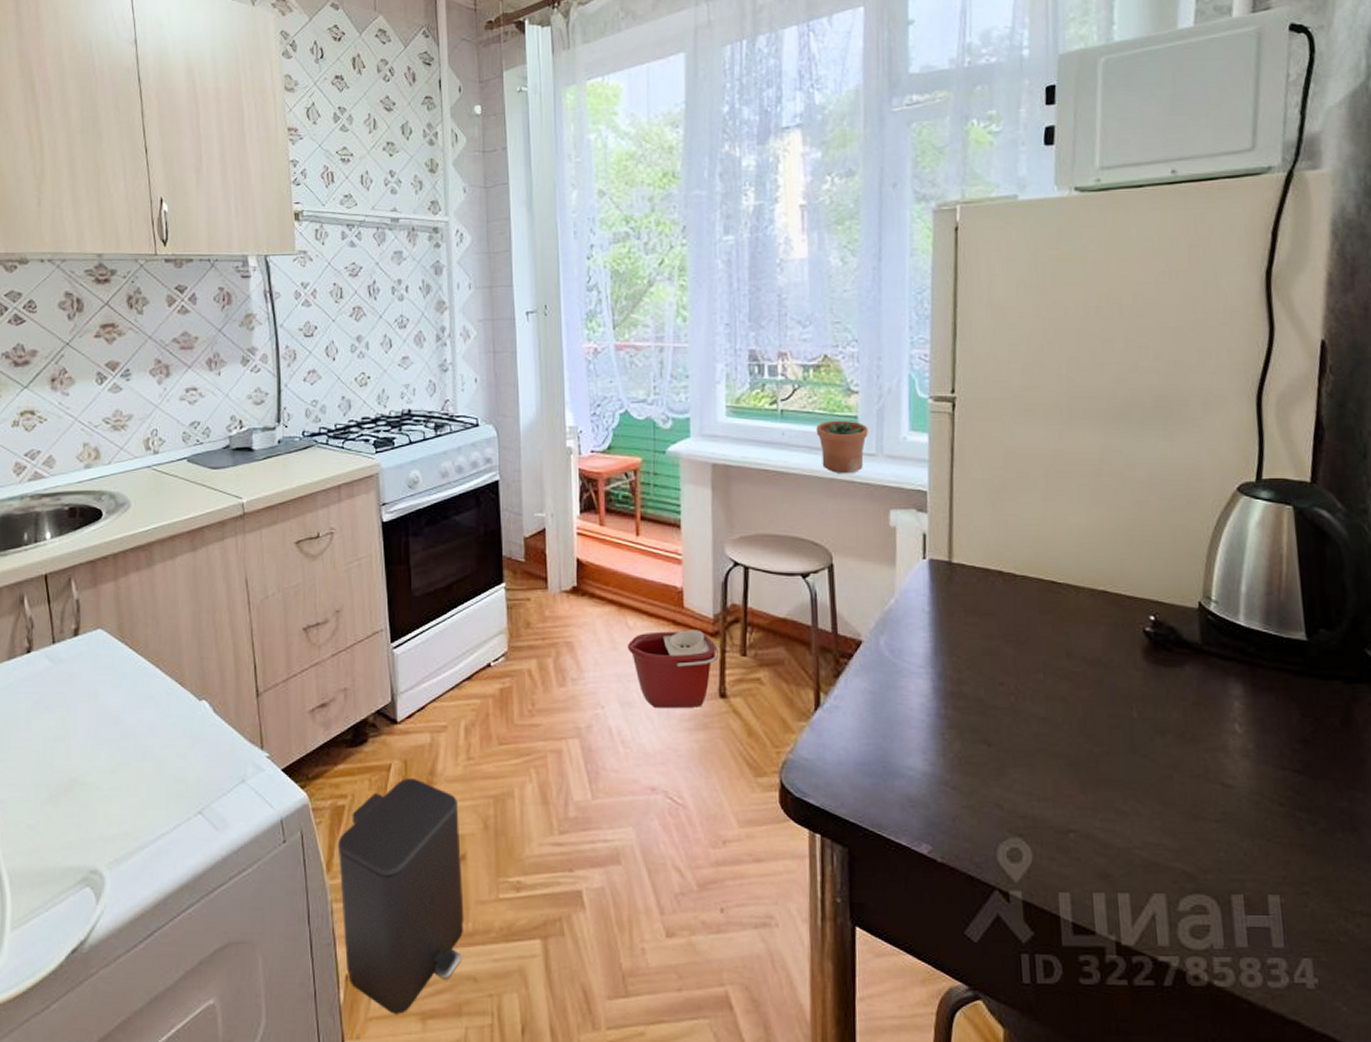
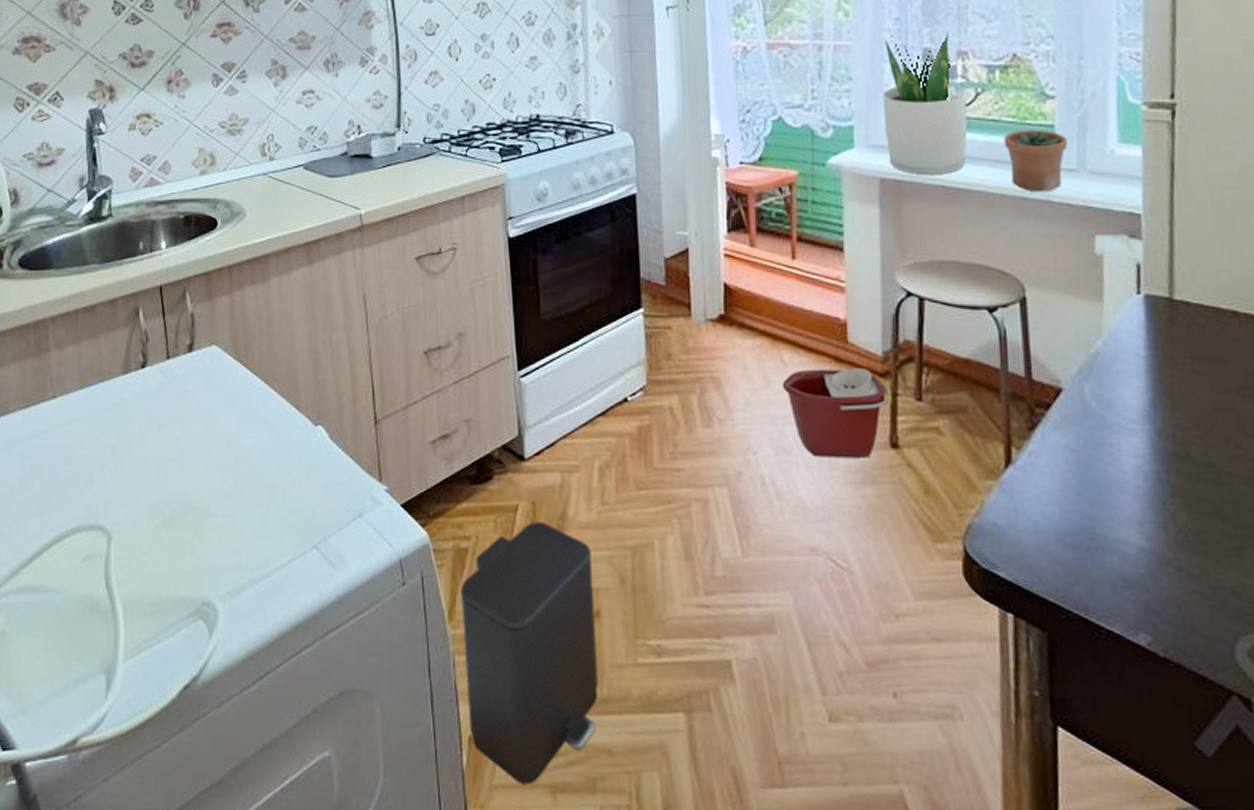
planter: none [715,332,786,461] -> present [882,28,968,176]

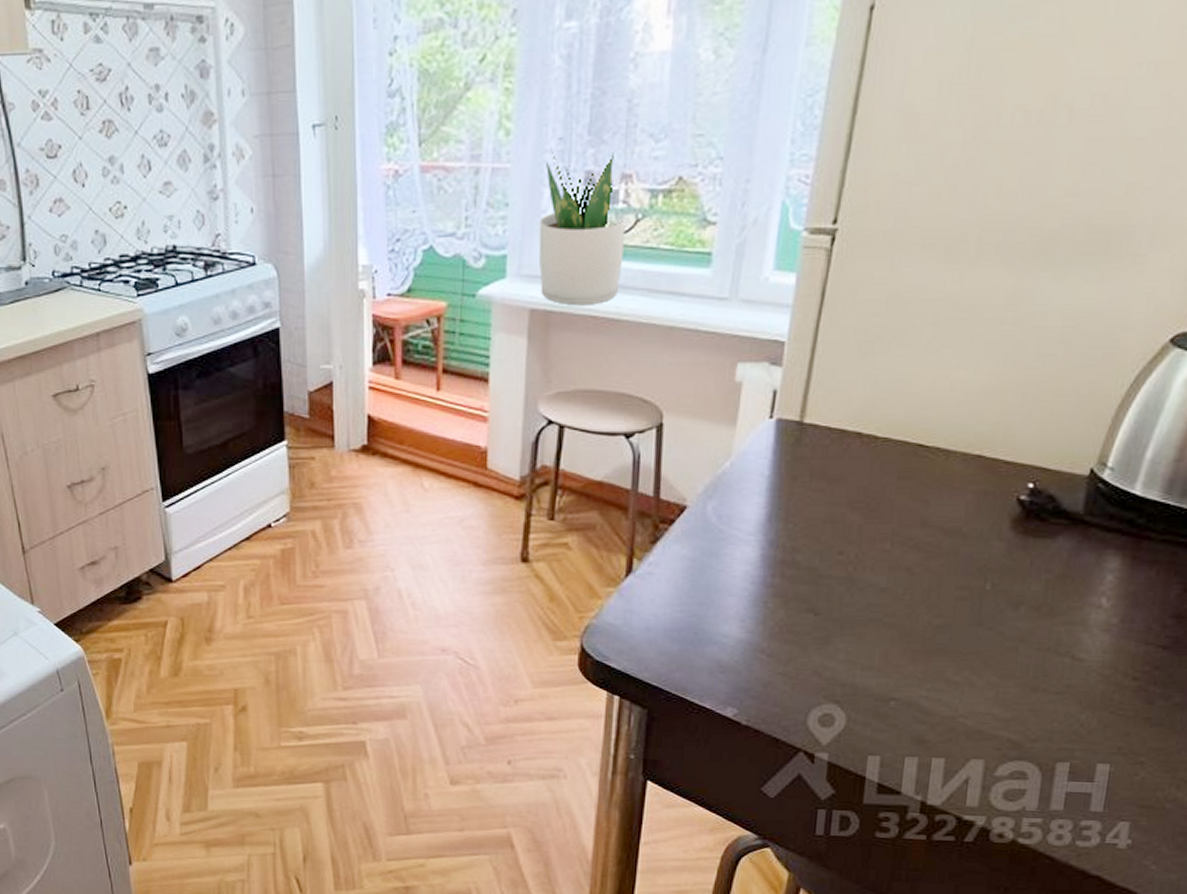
pedal bin: present [460,522,599,784] -> none [115,635,246,842]
bucket: present [782,368,889,458] -> none [421,492,523,572]
planter: present [1004,129,1068,193] -> none [659,257,723,322]

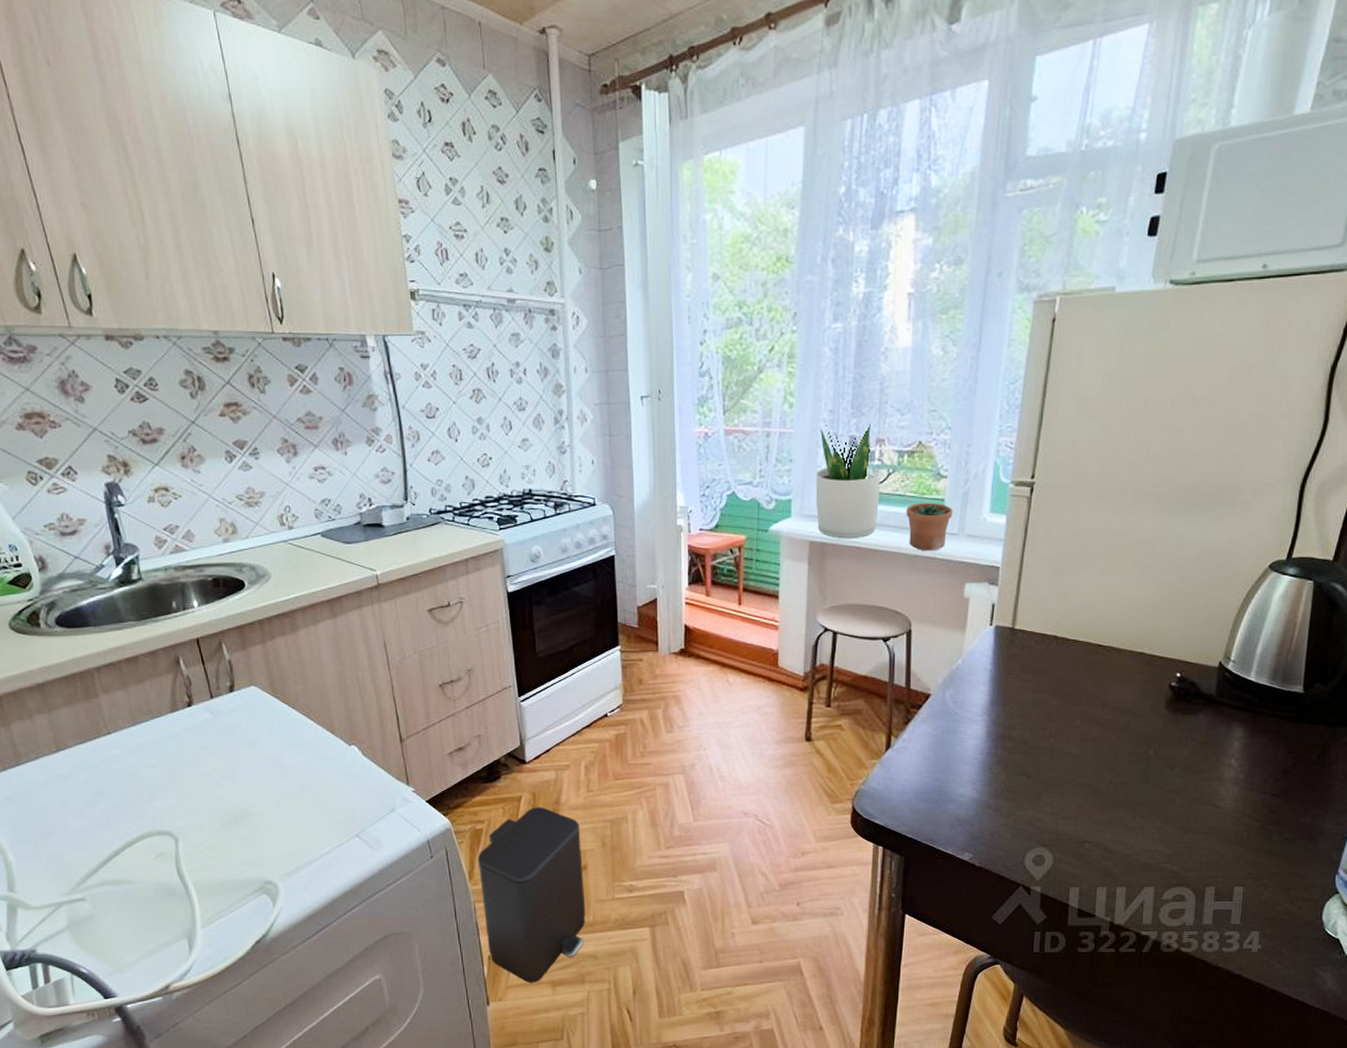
pedal bin: none [115,635,246,842] -> present [477,807,586,983]
planter: none [659,257,723,322] -> present [906,502,953,551]

